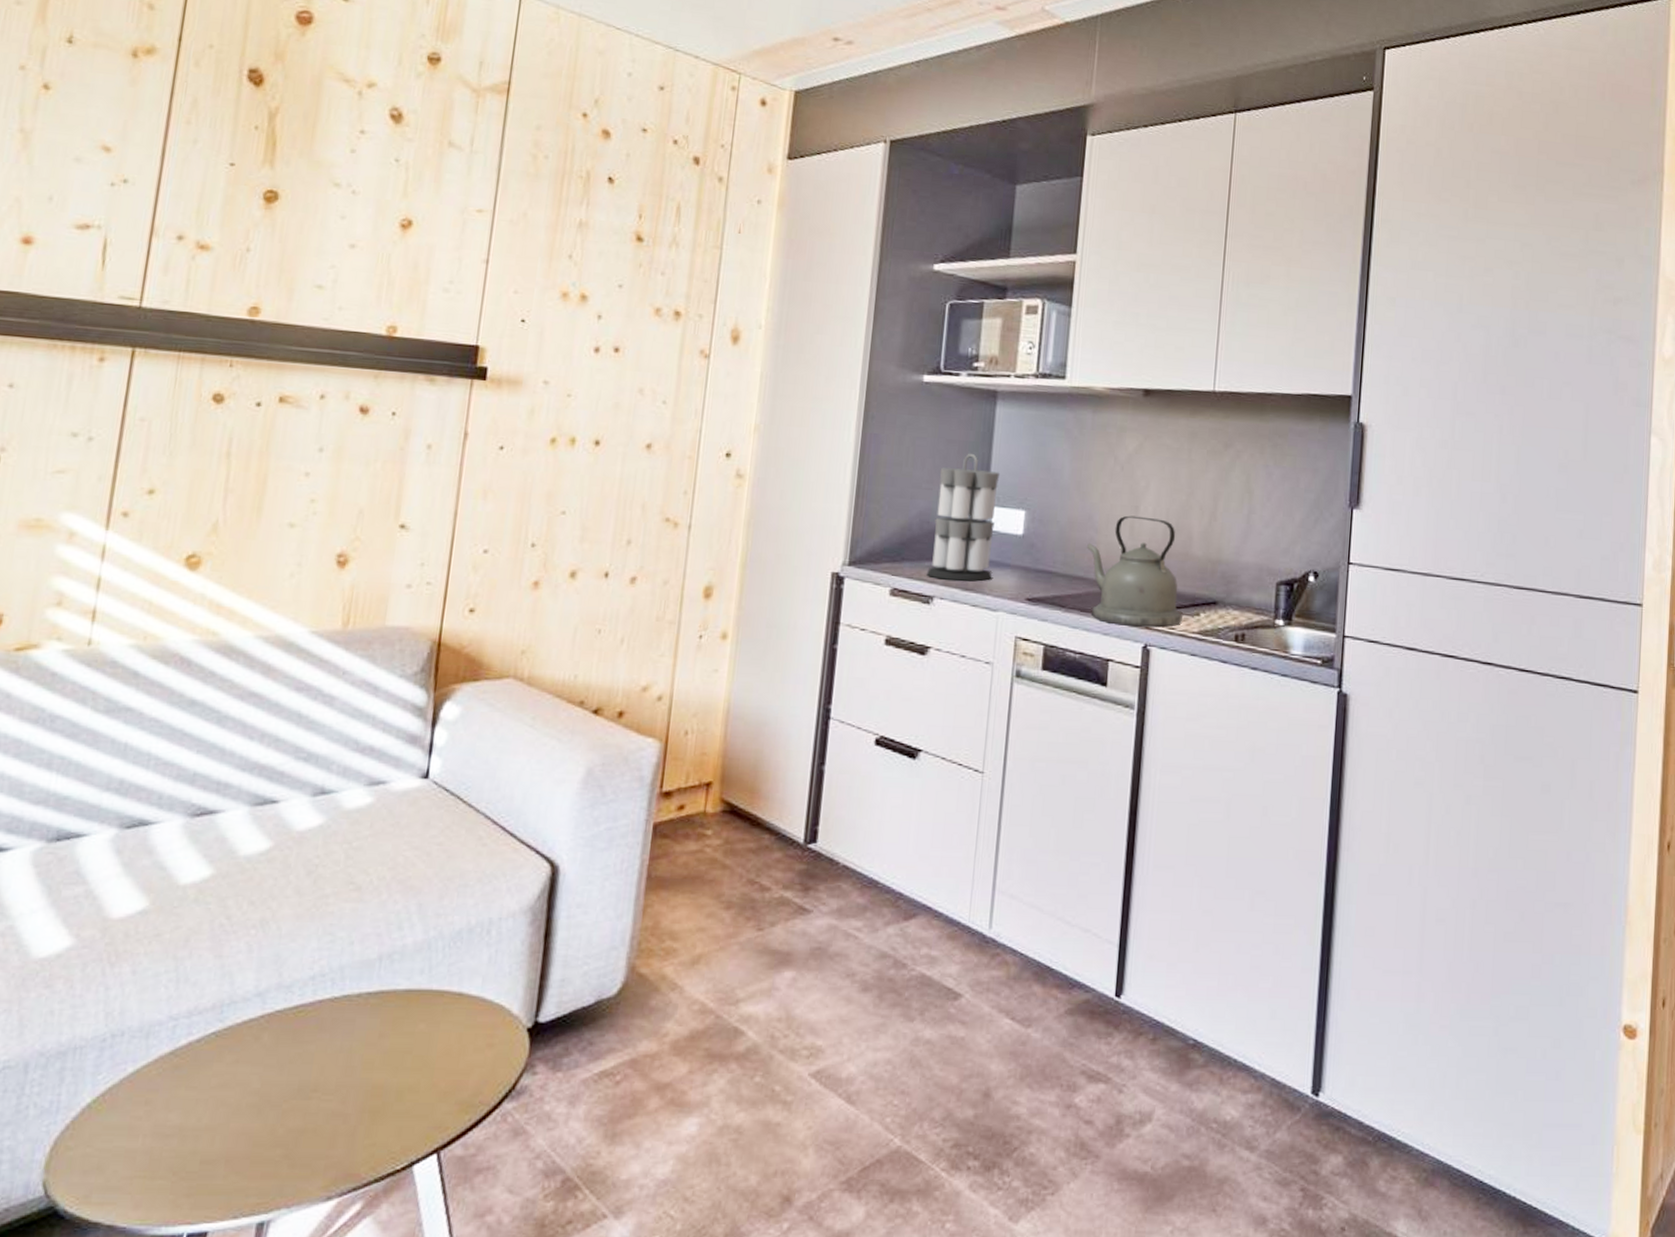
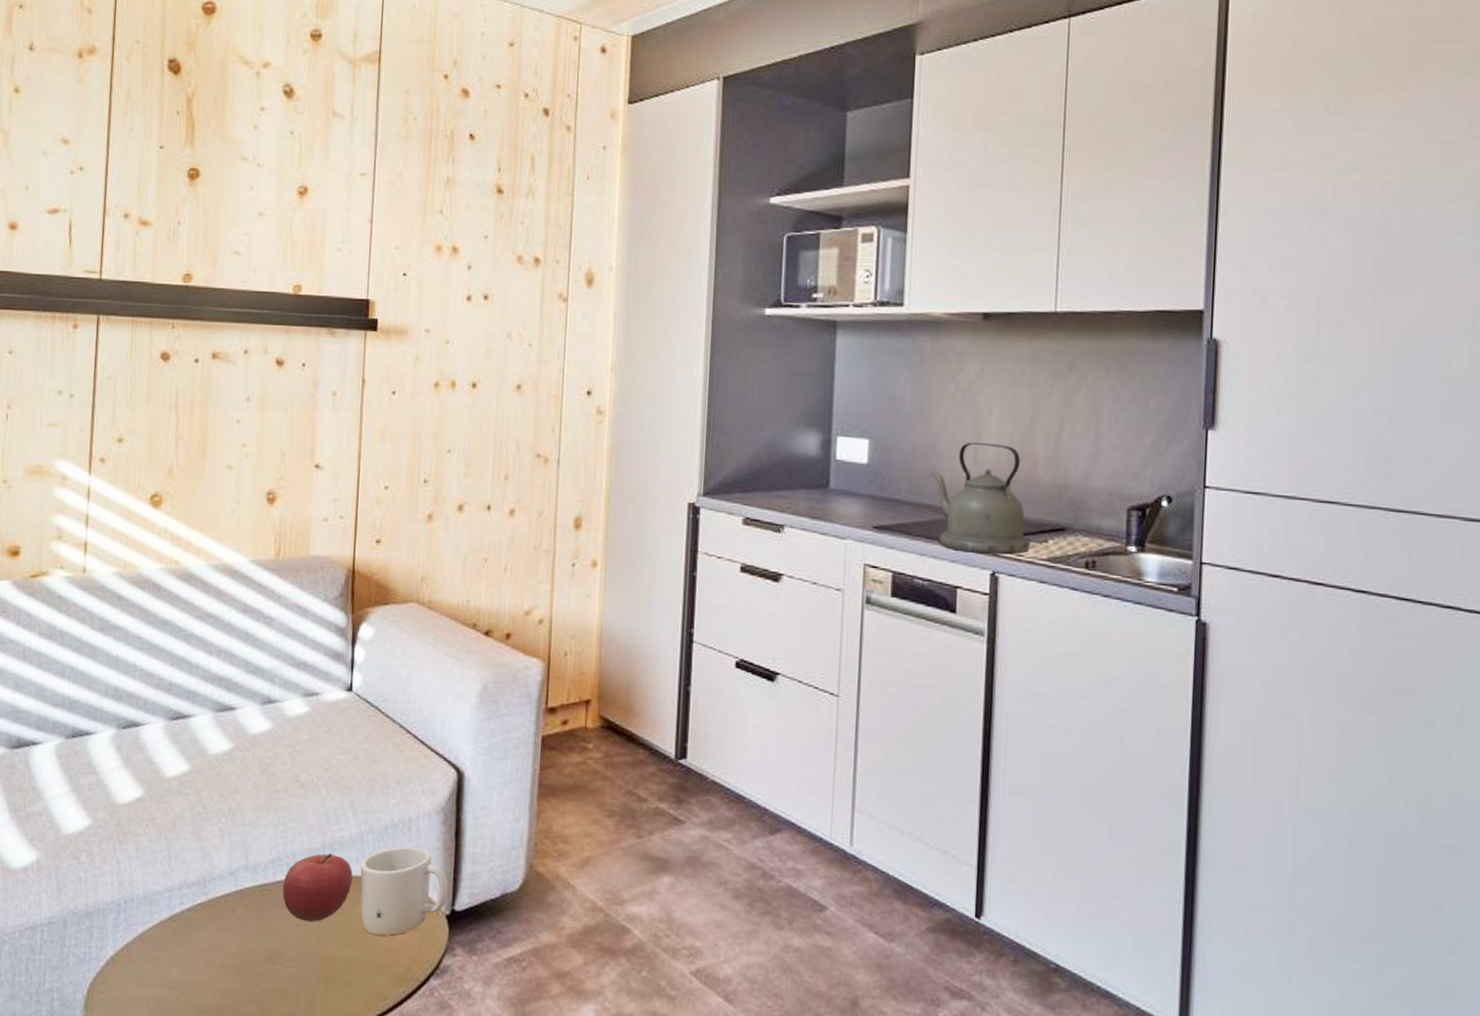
fruit: none [323,965,415,1046] -> present [282,853,353,922]
mug: none [421,952,532,1057] -> present [360,846,448,936]
spice rack: present [927,453,1001,582] -> none [777,383,843,510]

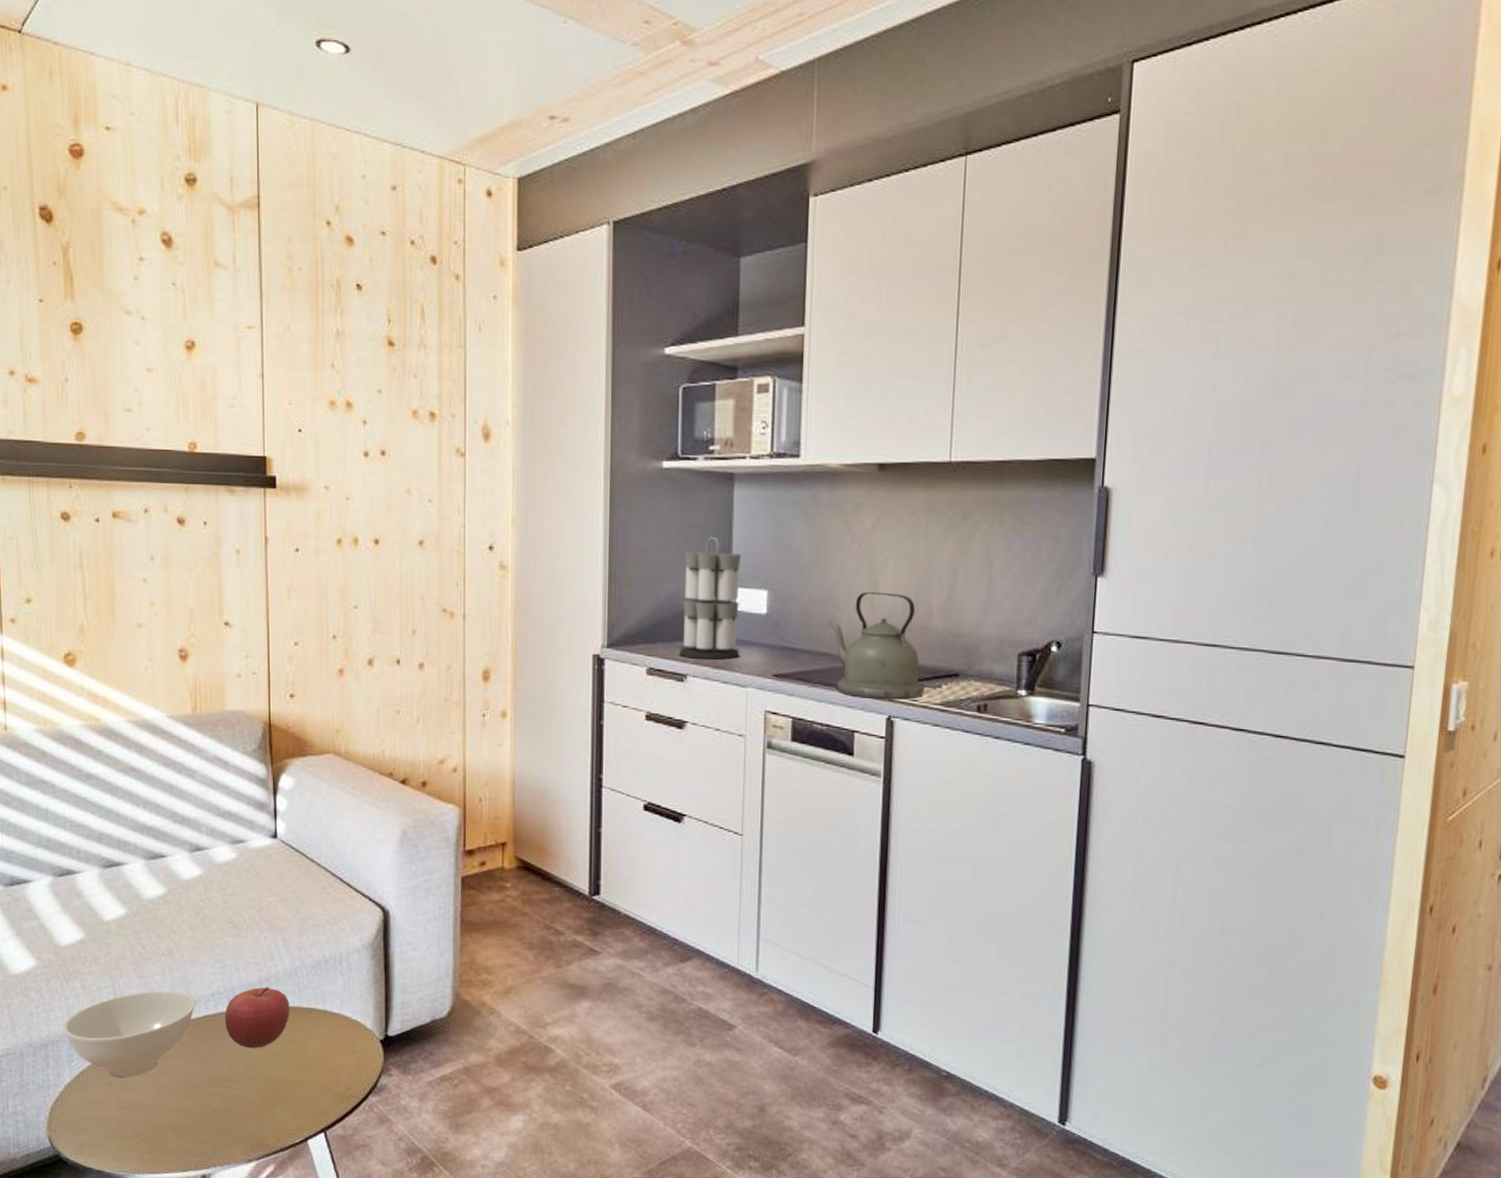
bowl: none [111,855,254,953] -> present [62,990,196,1078]
mug: present [360,846,448,936] -> none [297,979,381,1060]
spice rack: none [777,383,843,510] -> present [679,536,742,660]

